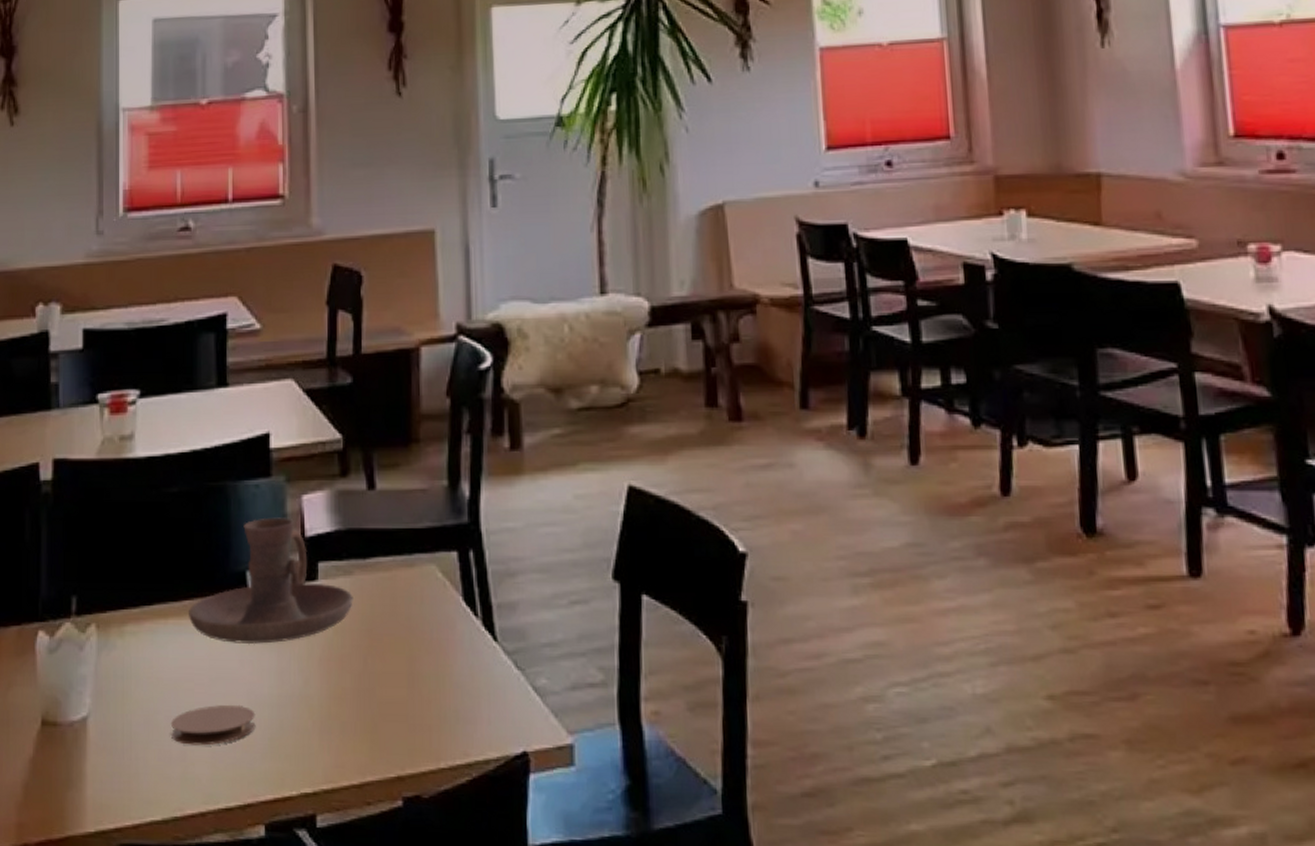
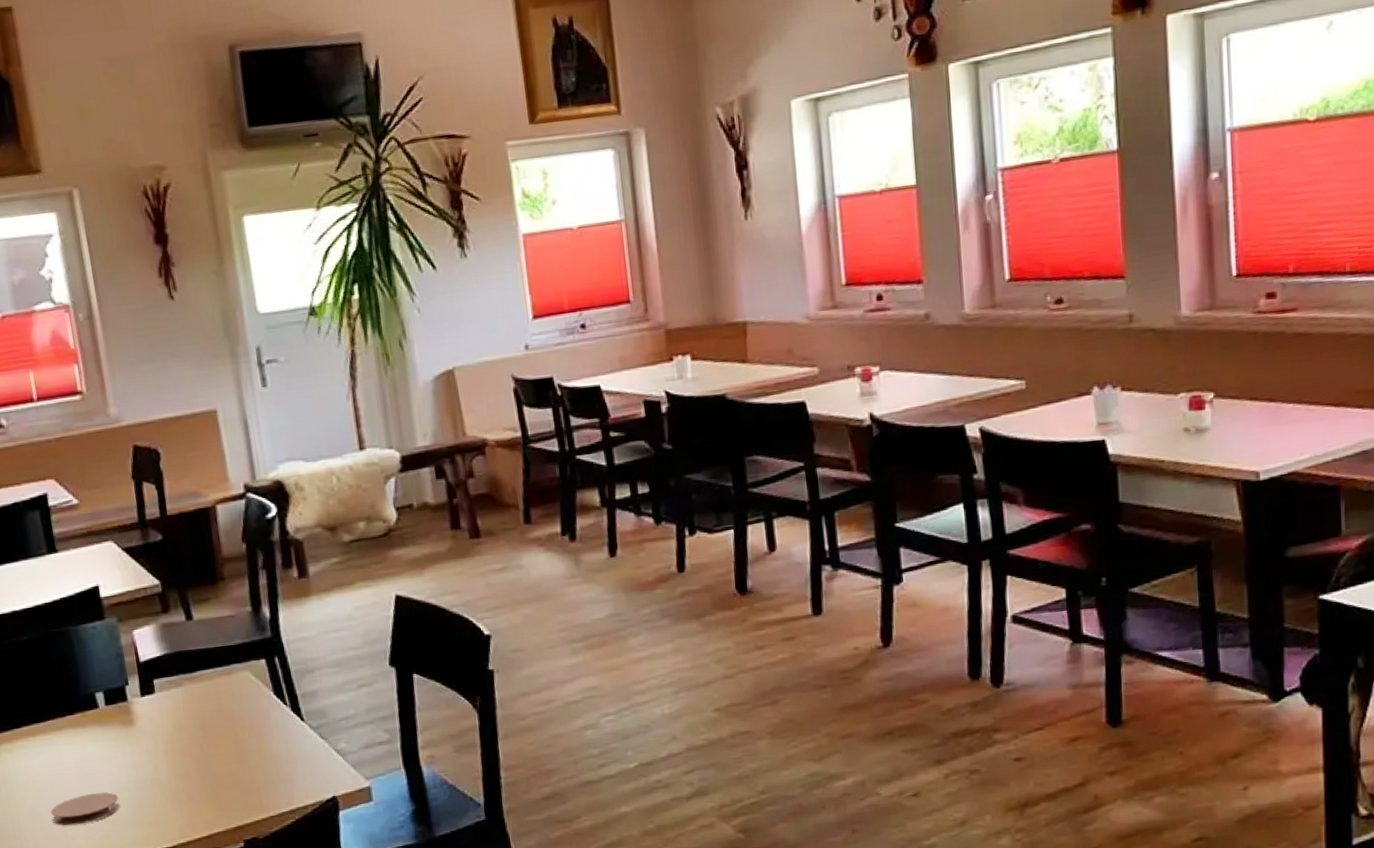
candle holder: present [188,517,353,645] -> none [52,649,186,748]

